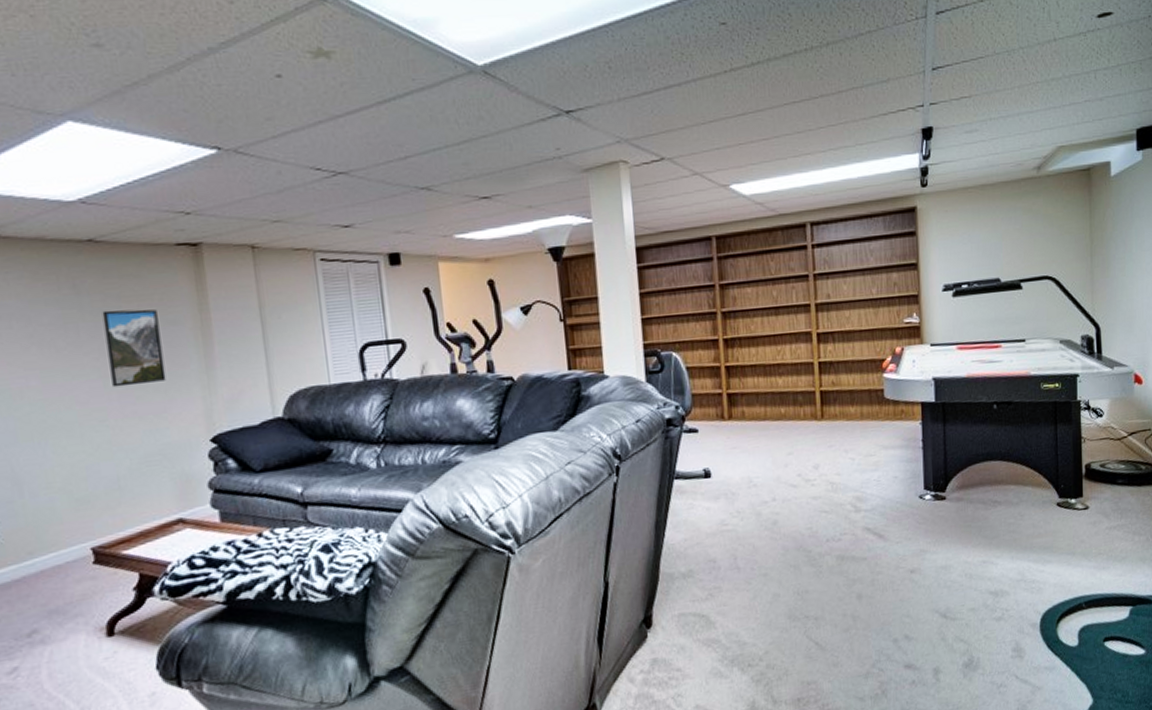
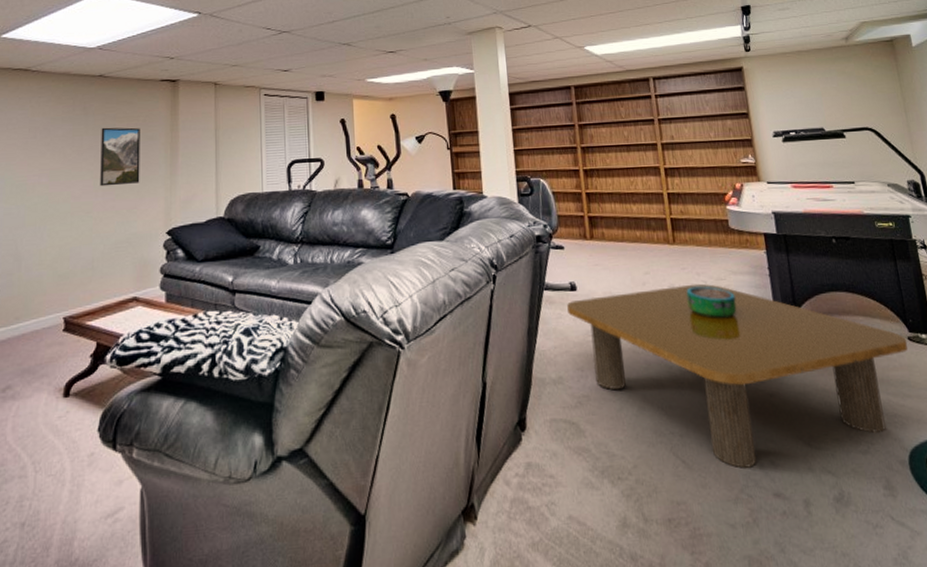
coffee table: none [700,461,1056,645] -> present [567,283,908,468]
decorative bowl: none [832,463,885,498] -> present [686,286,737,319]

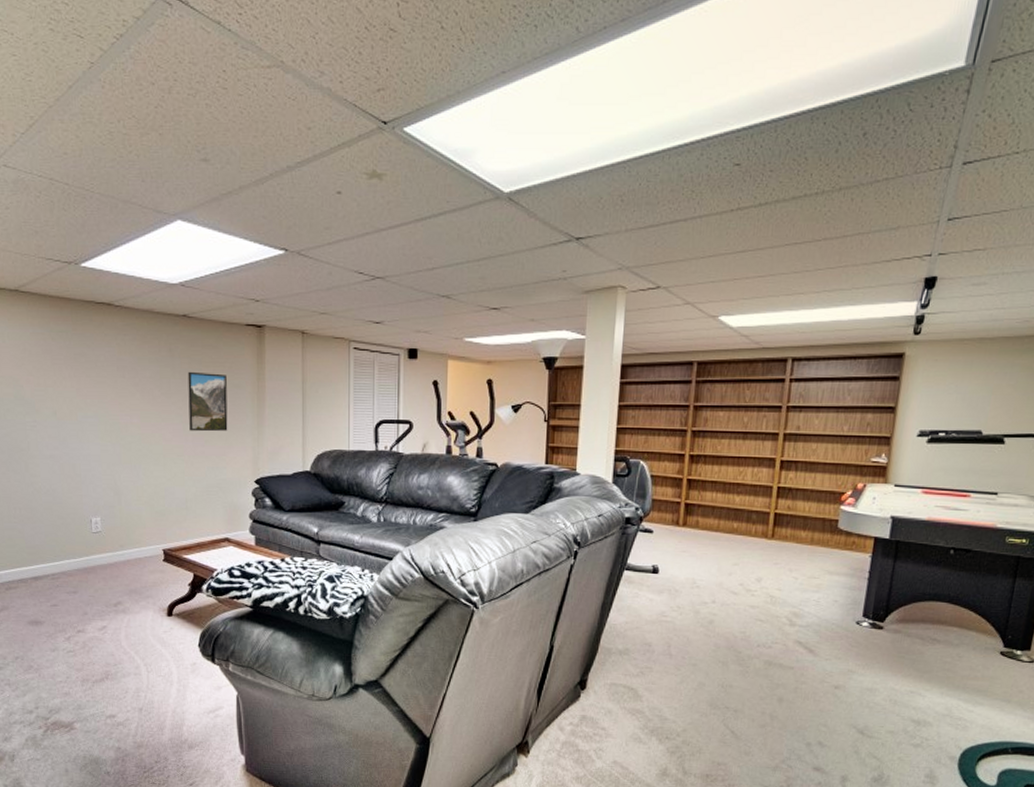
coffee table: present [567,283,908,468] -> none [645,579,999,744]
decorative bowl: present [686,286,737,319] -> none [772,582,825,615]

